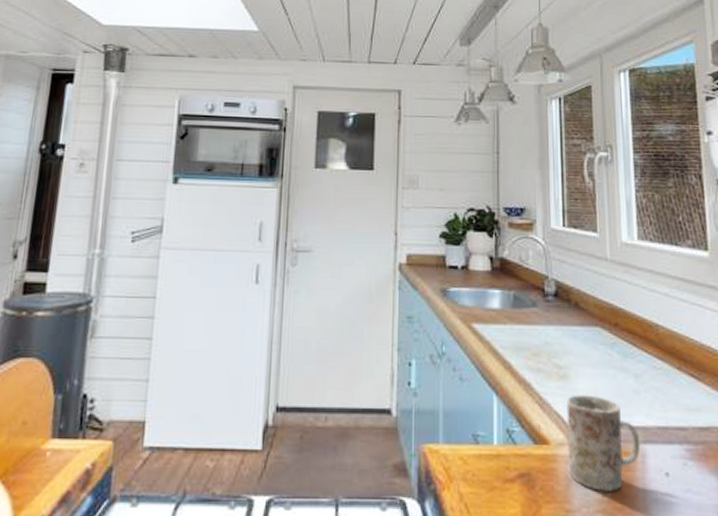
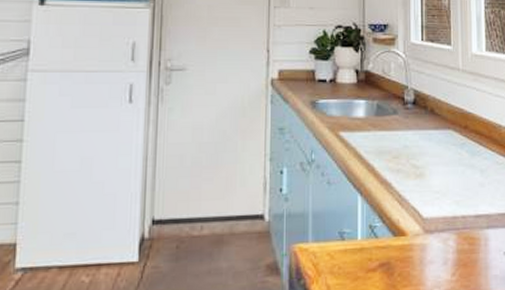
mug: present [566,394,641,491] -> none [422,190,484,273]

